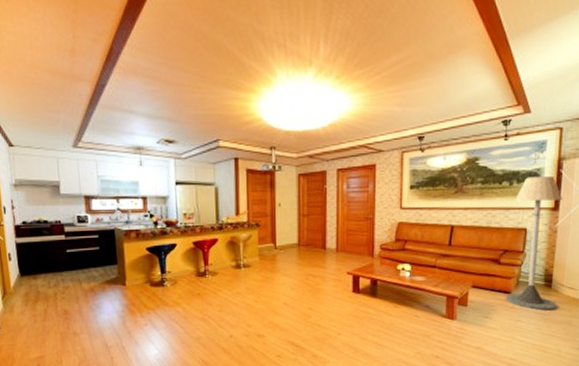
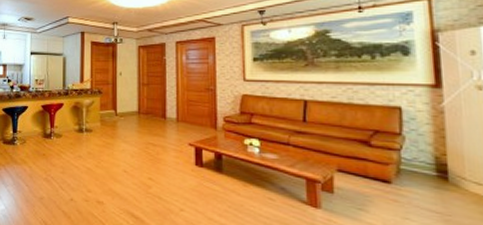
floor lamp: present [506,176,563,311] -> none [381,50,461,210]

